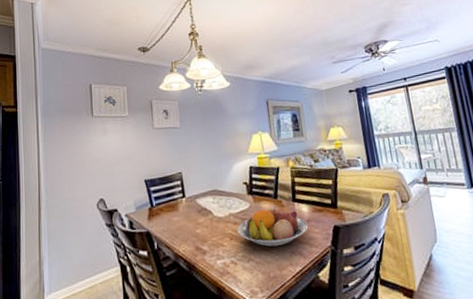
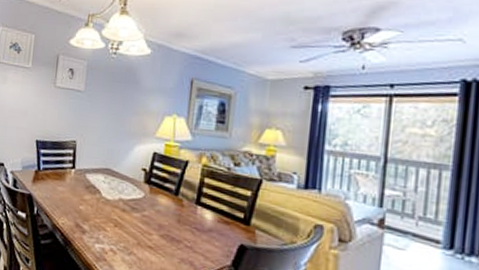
fruit bowl: present [236,206,309,247] -> none [123,203,208,249]

